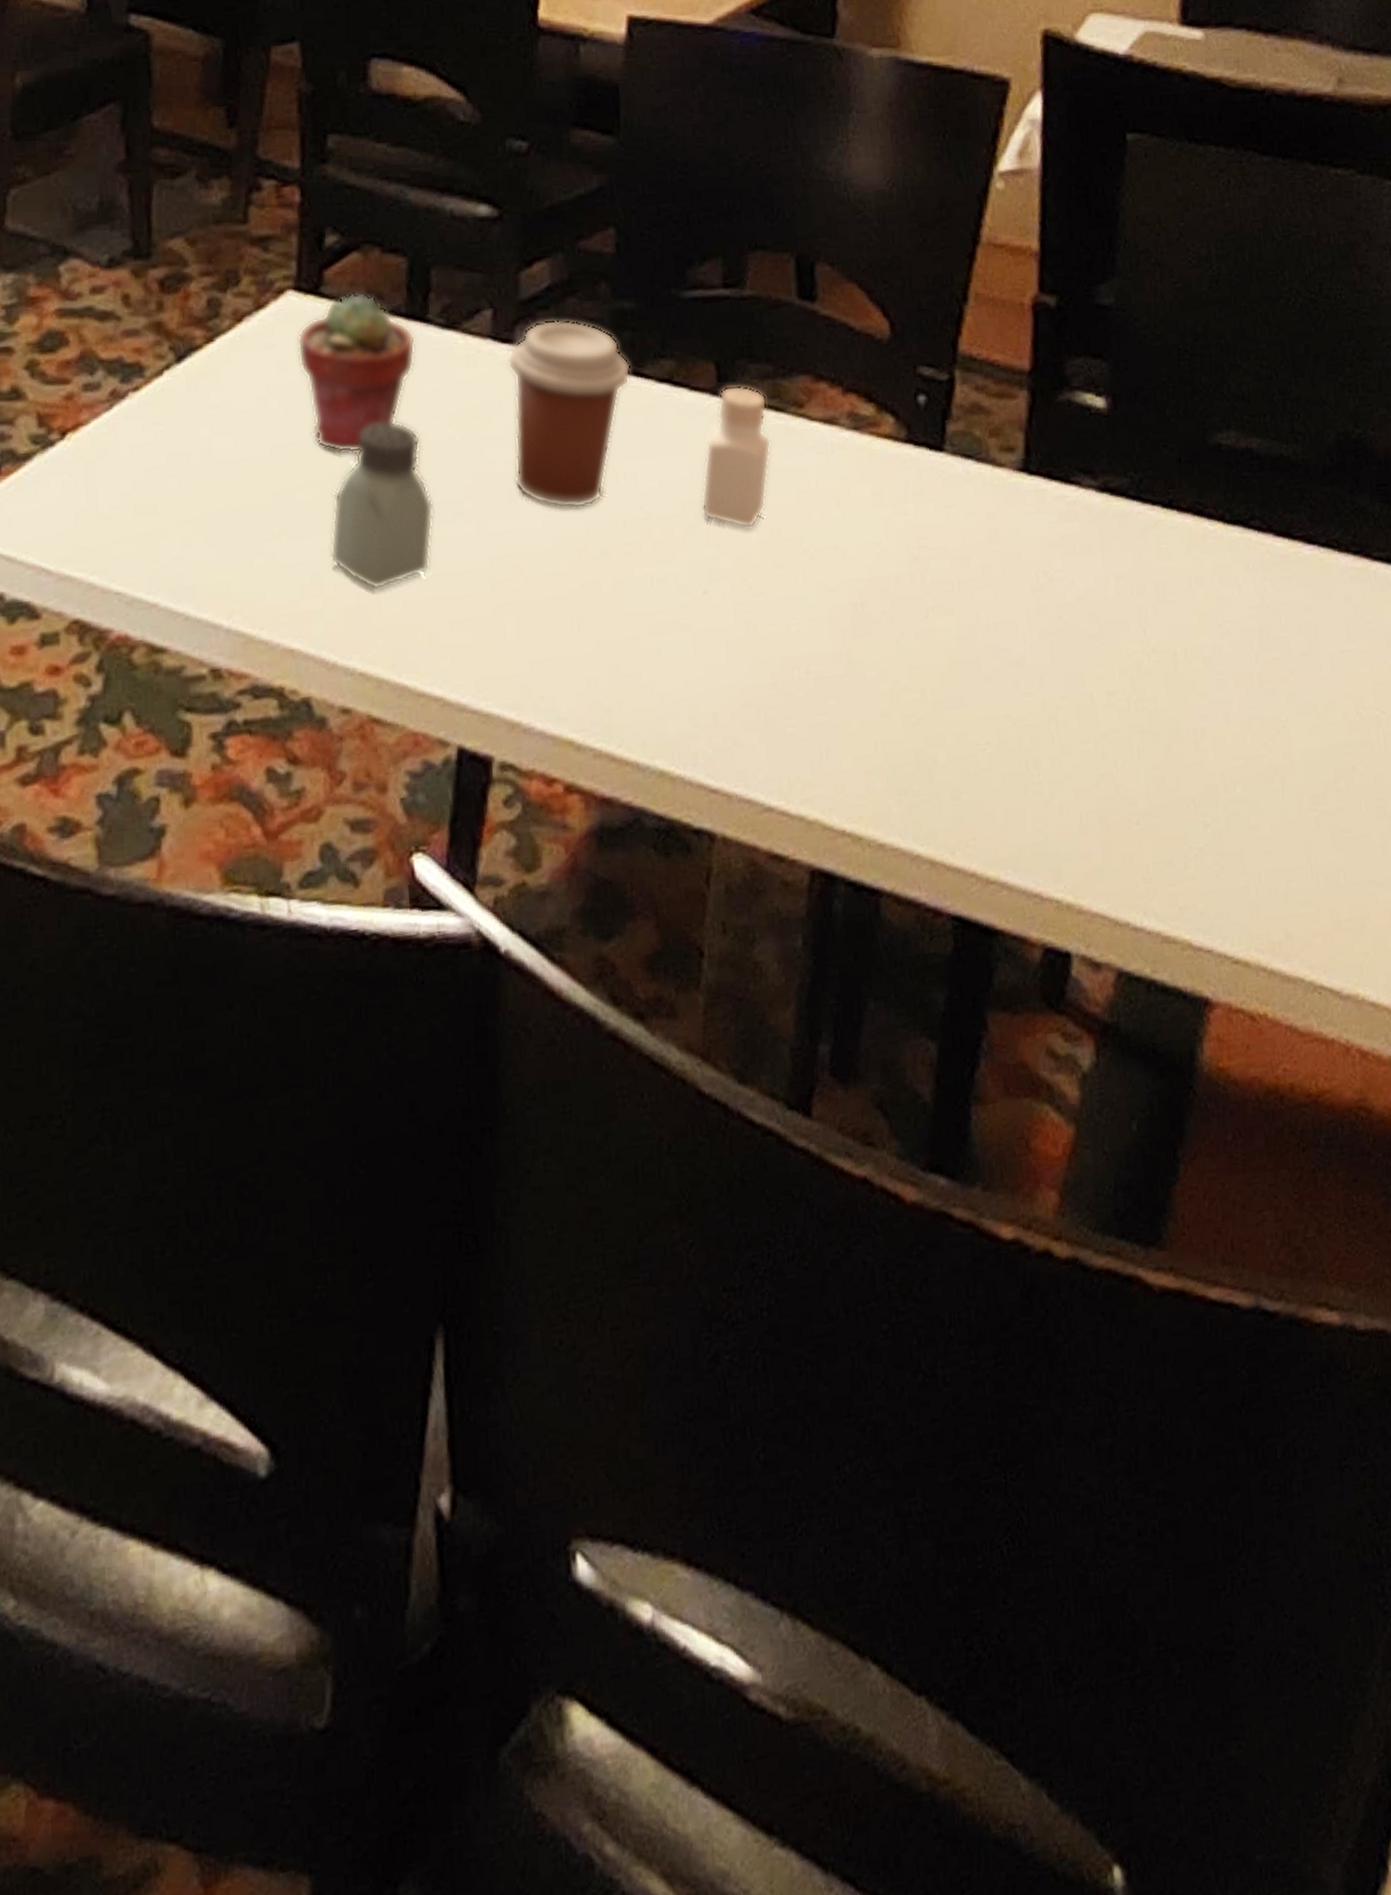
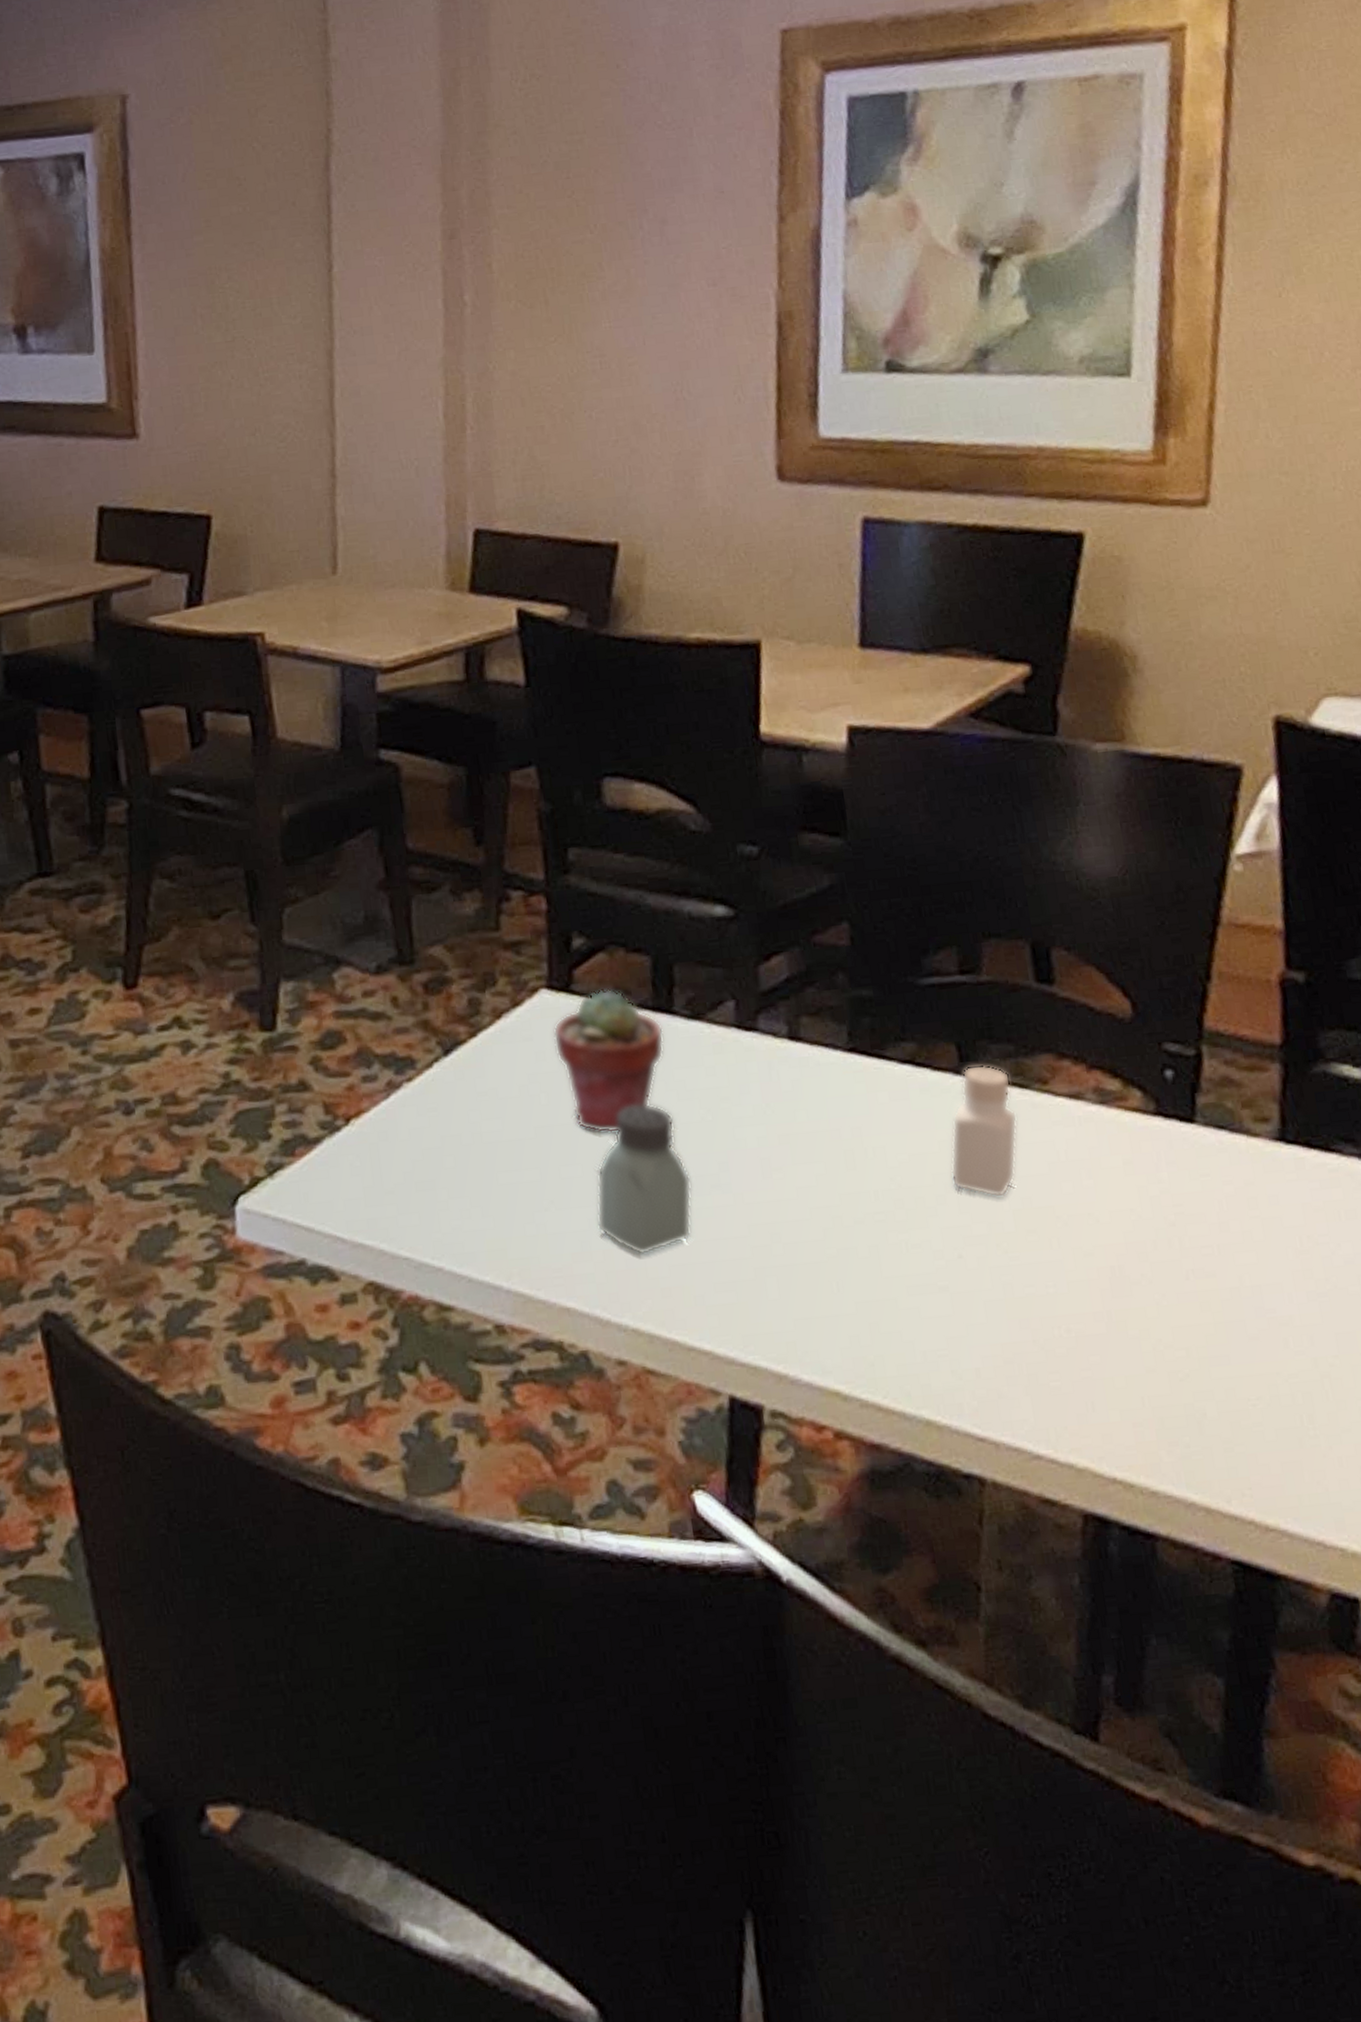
coffee cup: present [507,319,631,509] -> none [752,1008,874,1181]

